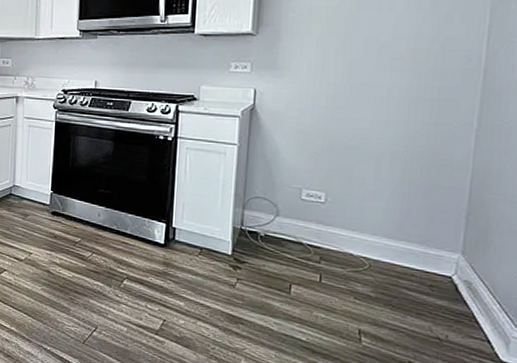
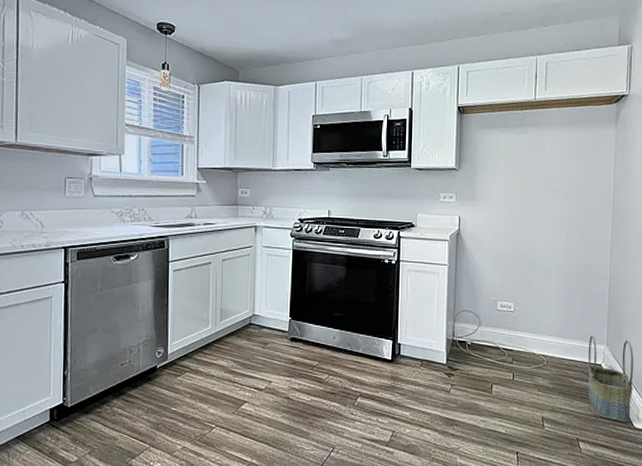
basket: none [429,239,505,353] -> present [587,335,633,422]

